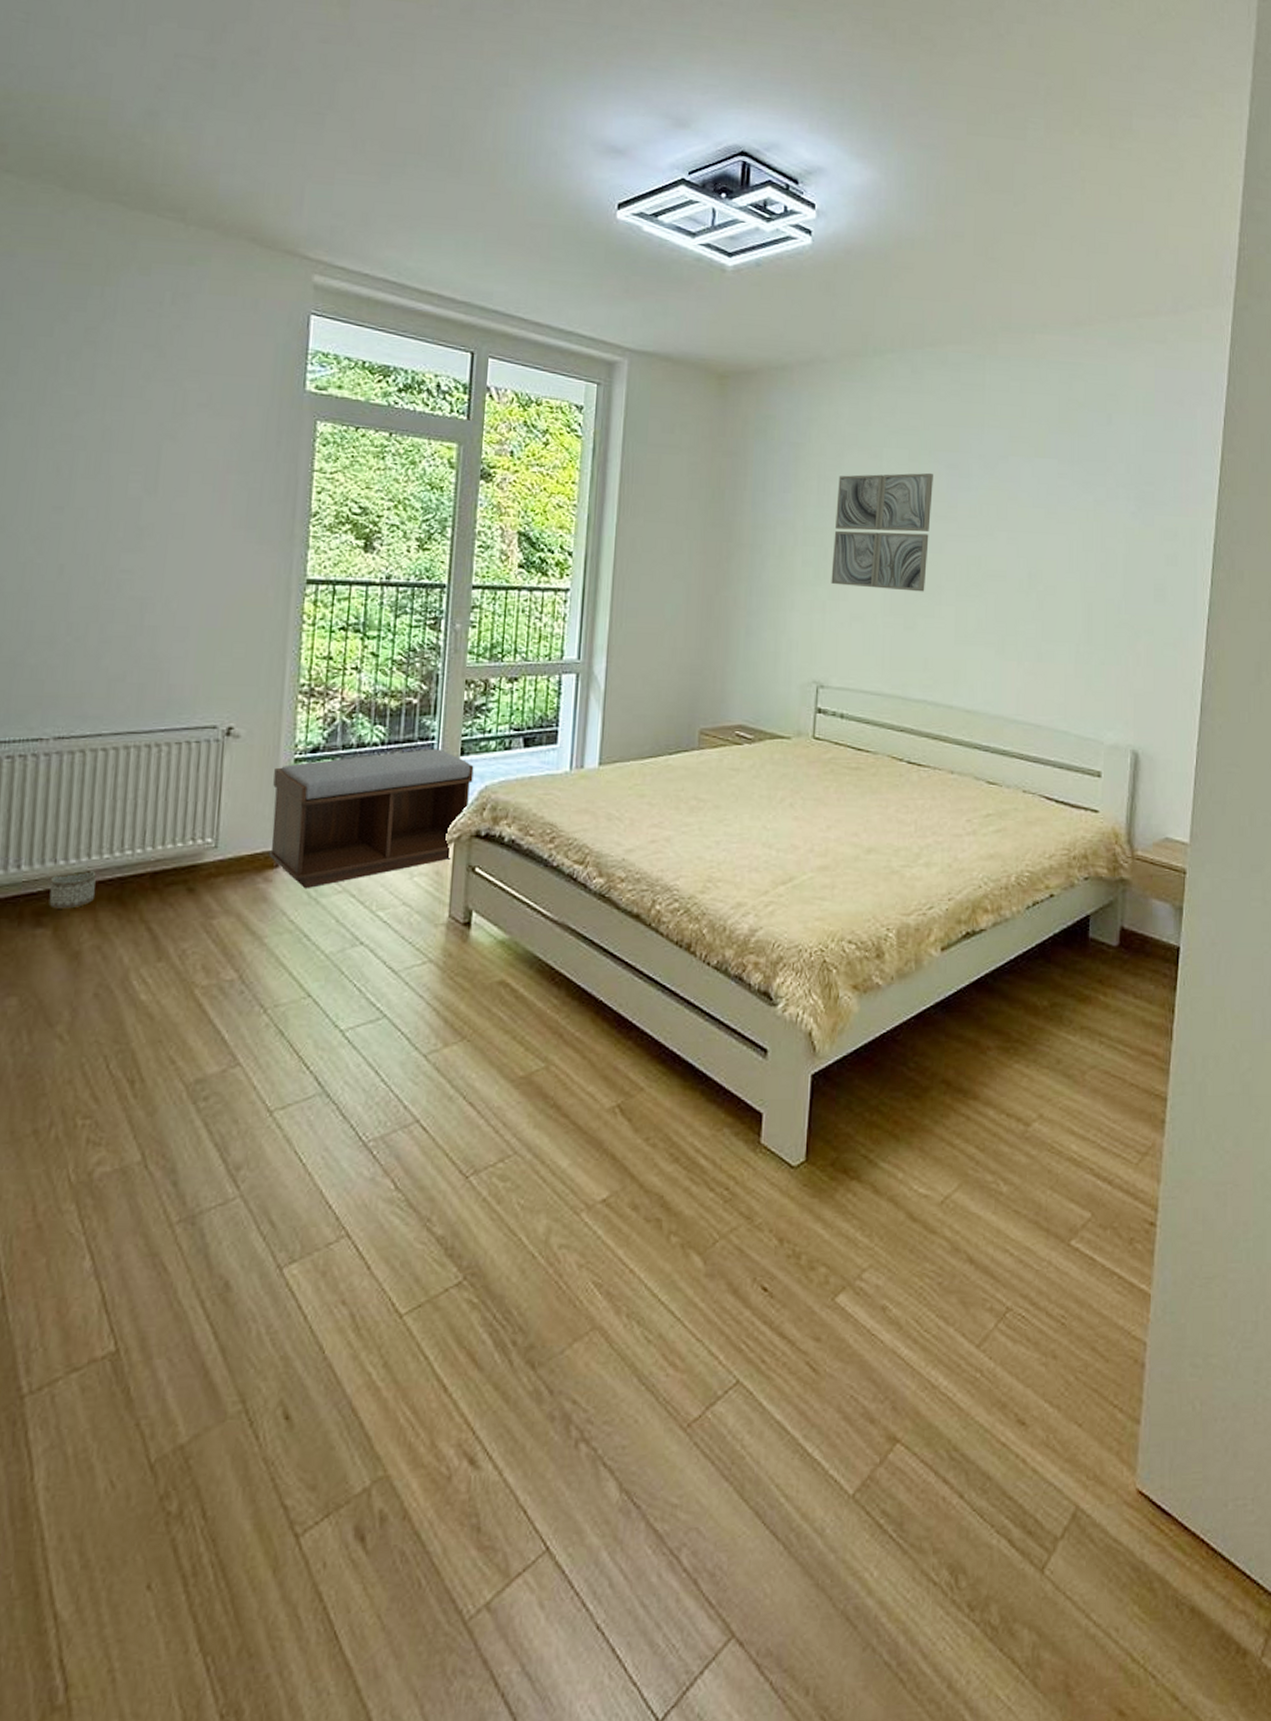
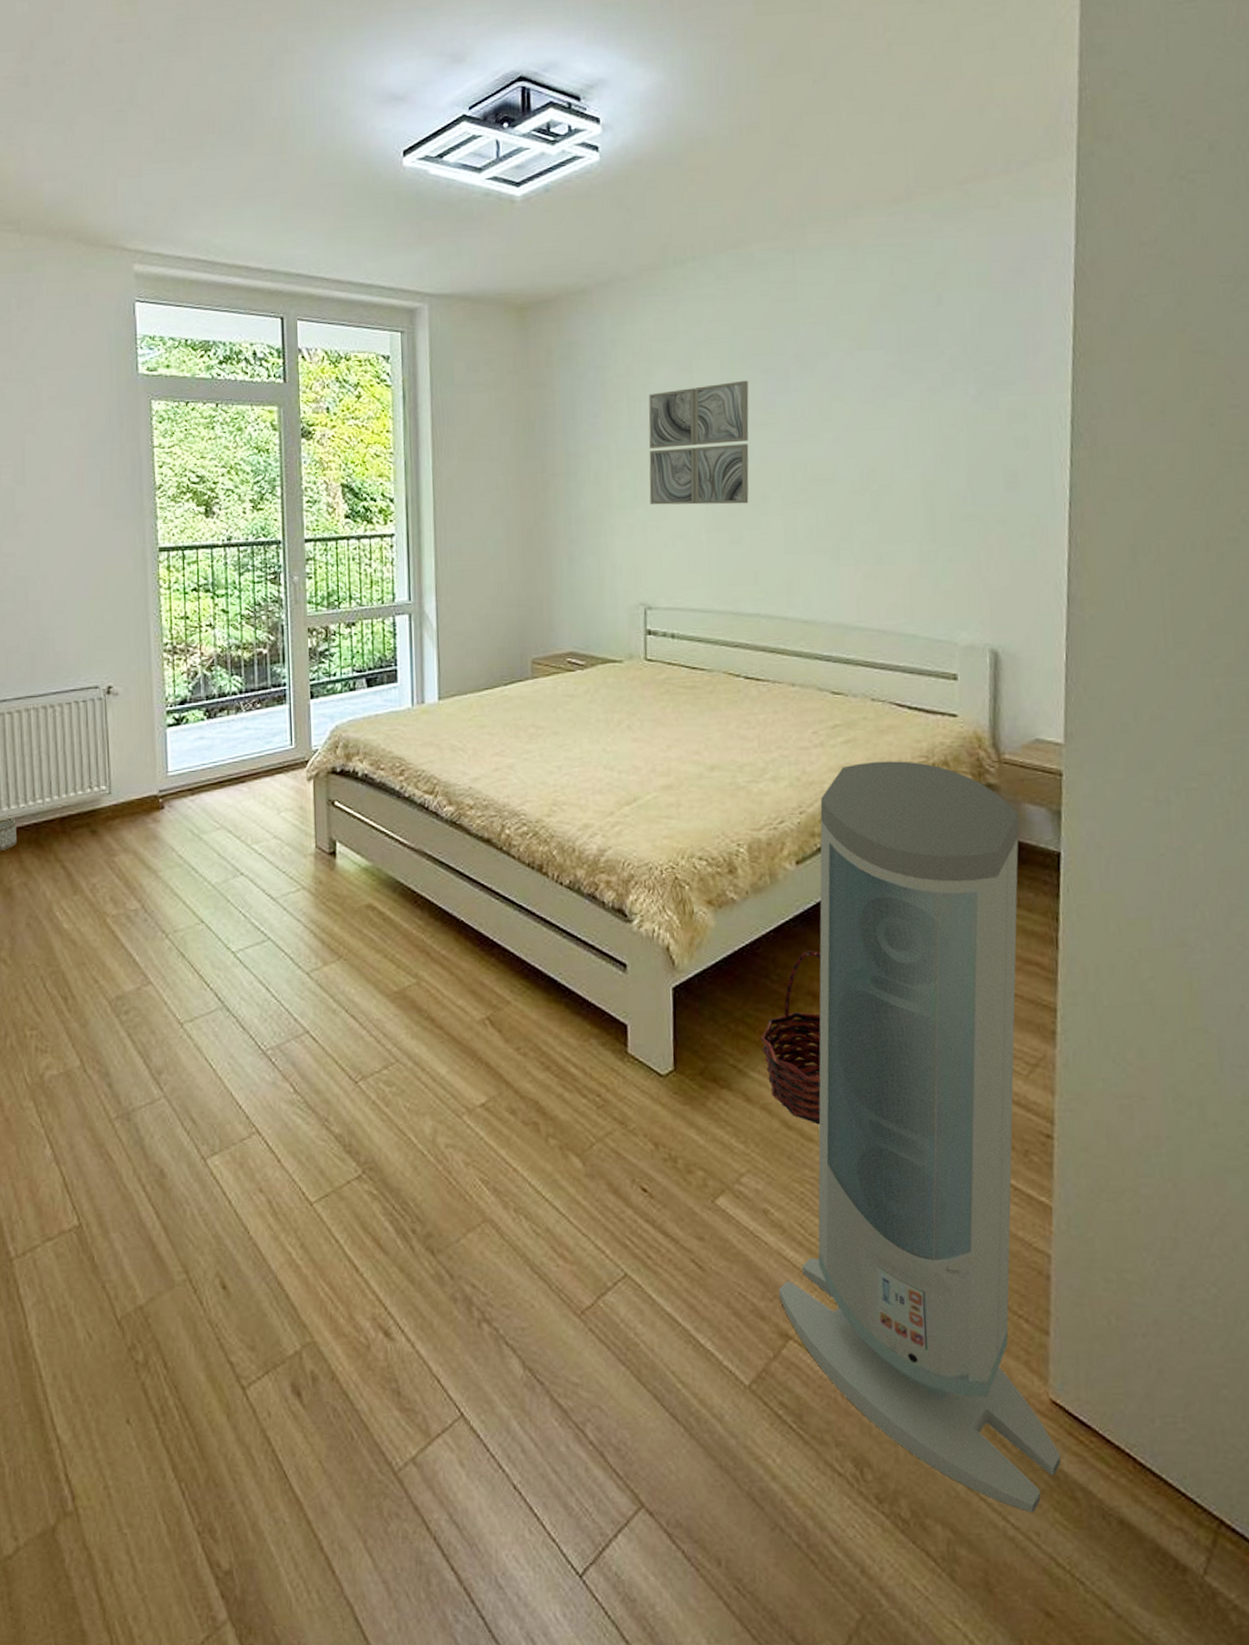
bench: present [268,748,474,889] -> none [151,694,324,827]
air purifier: none [889,852,1146,1609] -> present [778,761,1061,1514]
basket: none [893,1038,958,1216] -> present [760,950,822,1125]

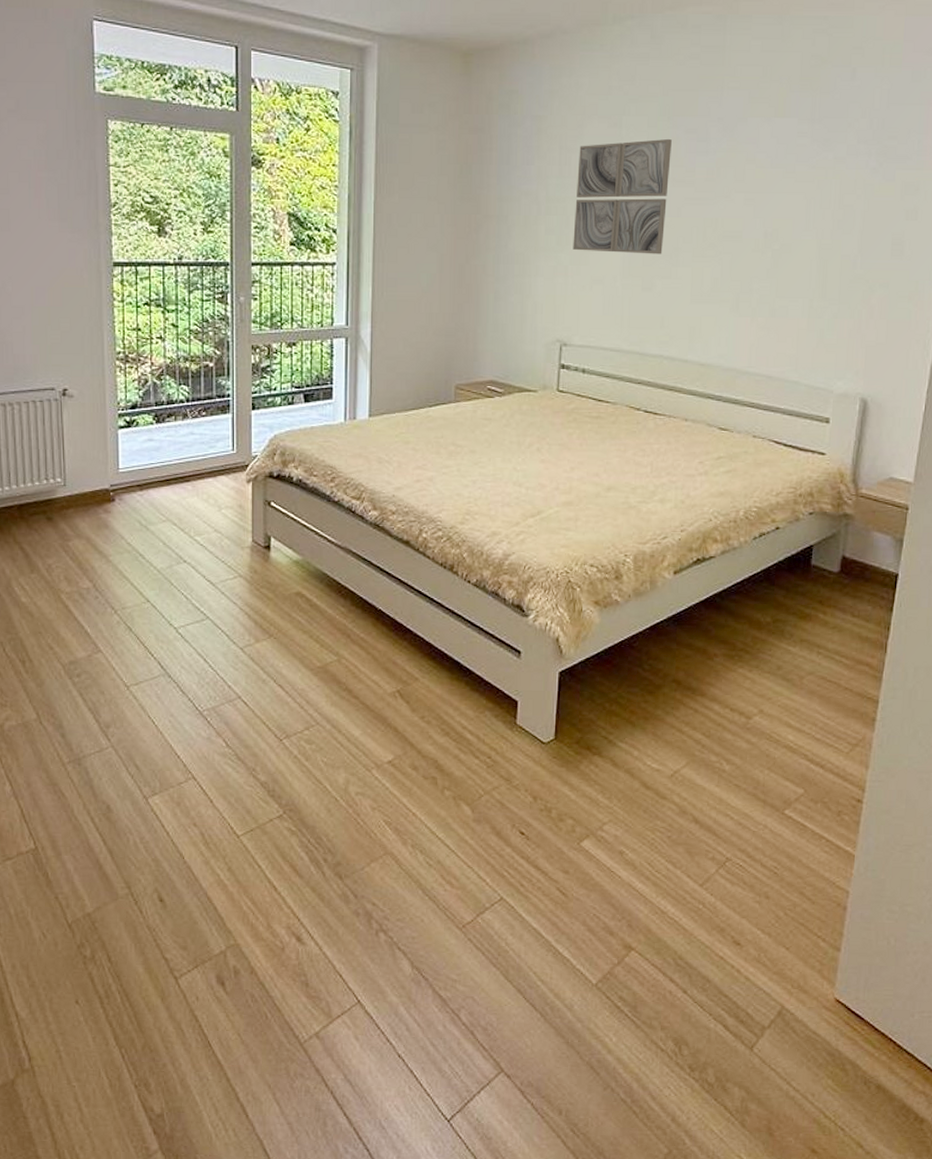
basket: present [760,950,822,1125] -> none [630,646,688,786]
air purifier: present [778,761,1061,1514] -> none [626,490,868,1080]

